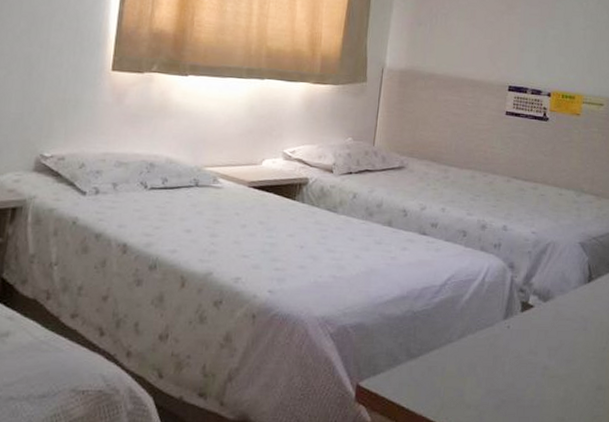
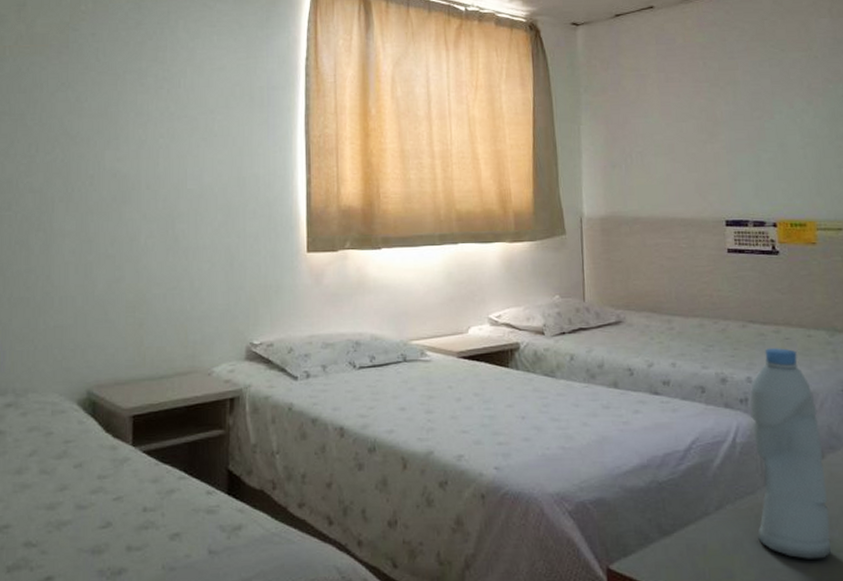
water bottle: none [489,201,556,383] -> present [750,347,832,559]

